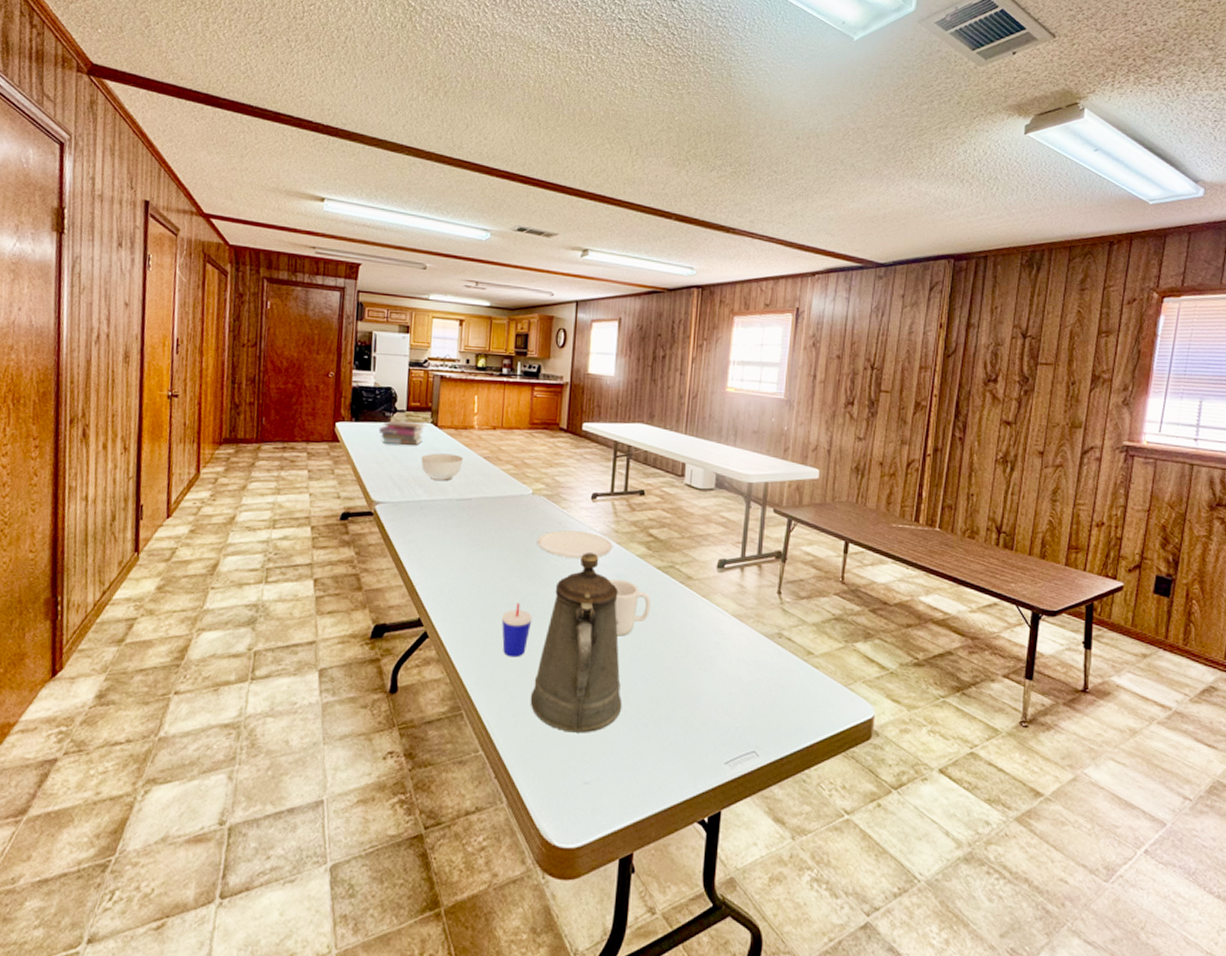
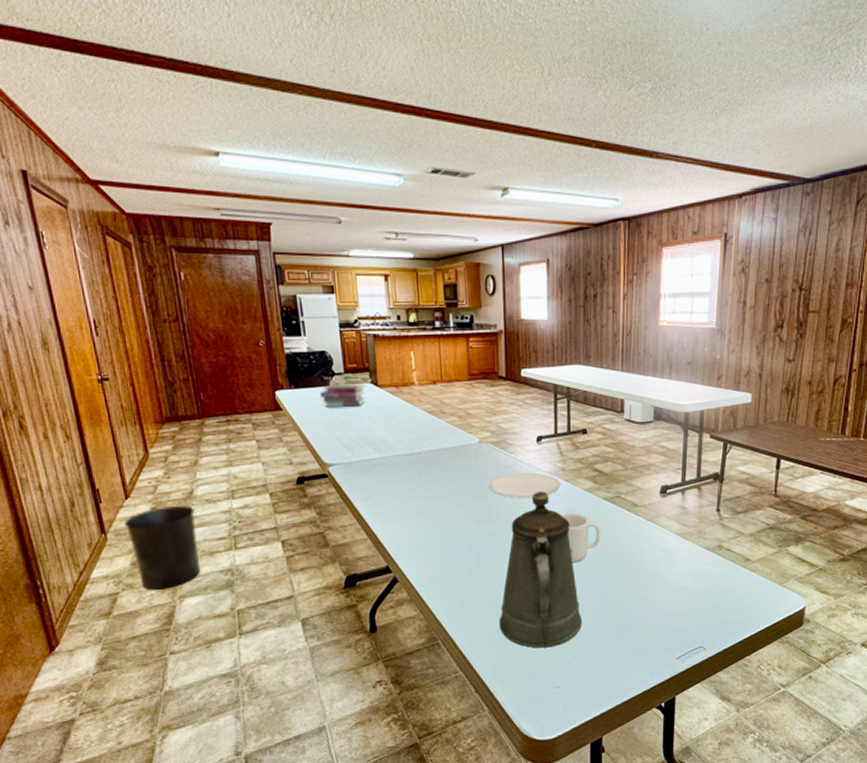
waste bin: none [160,530,233,621] -> present [124,504,201,591]
bowl: present [421,453,463,482] -> none [366,411,408,439]
beverage cup: present [501,602,532,658] -> none [464,543,493,591]

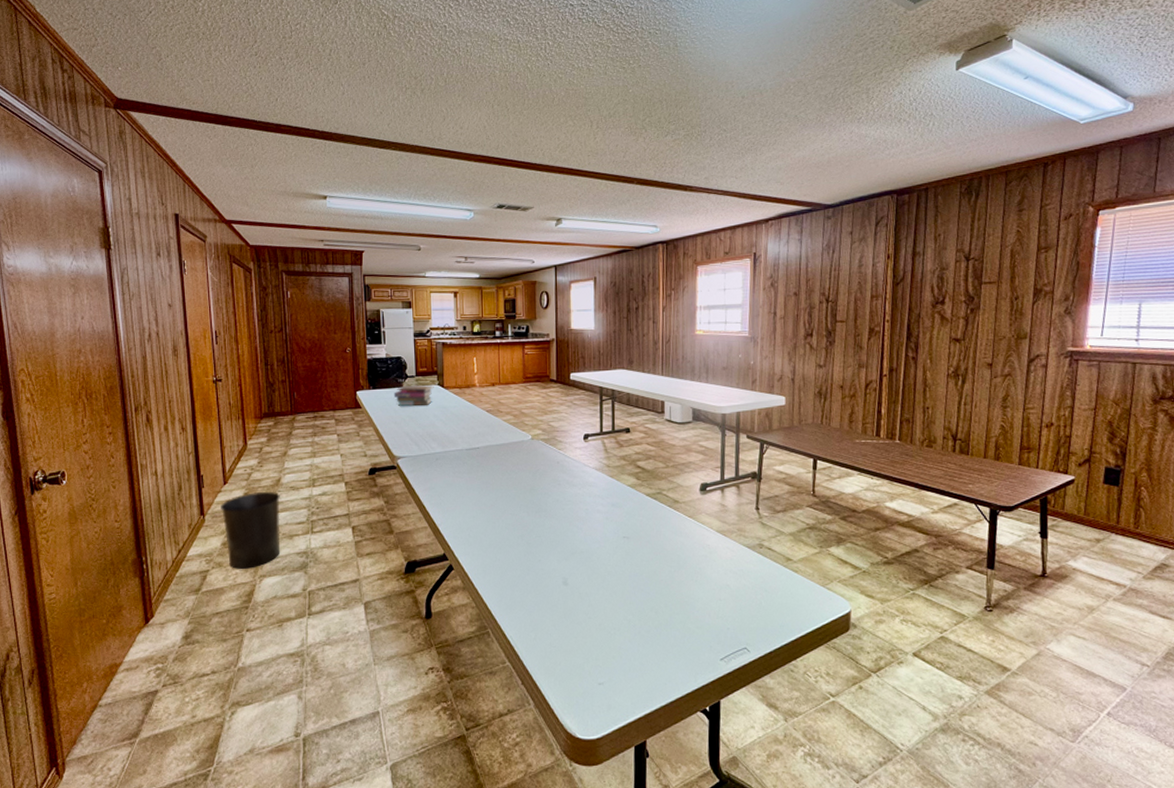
plate: present [489,472,561,498] -> none [539,468,606,492]
coffee pot: present [499,491,583,648] -> none [546,486,626,642]
mug: present [561,512,602,563] -> none [605,507,644,557]

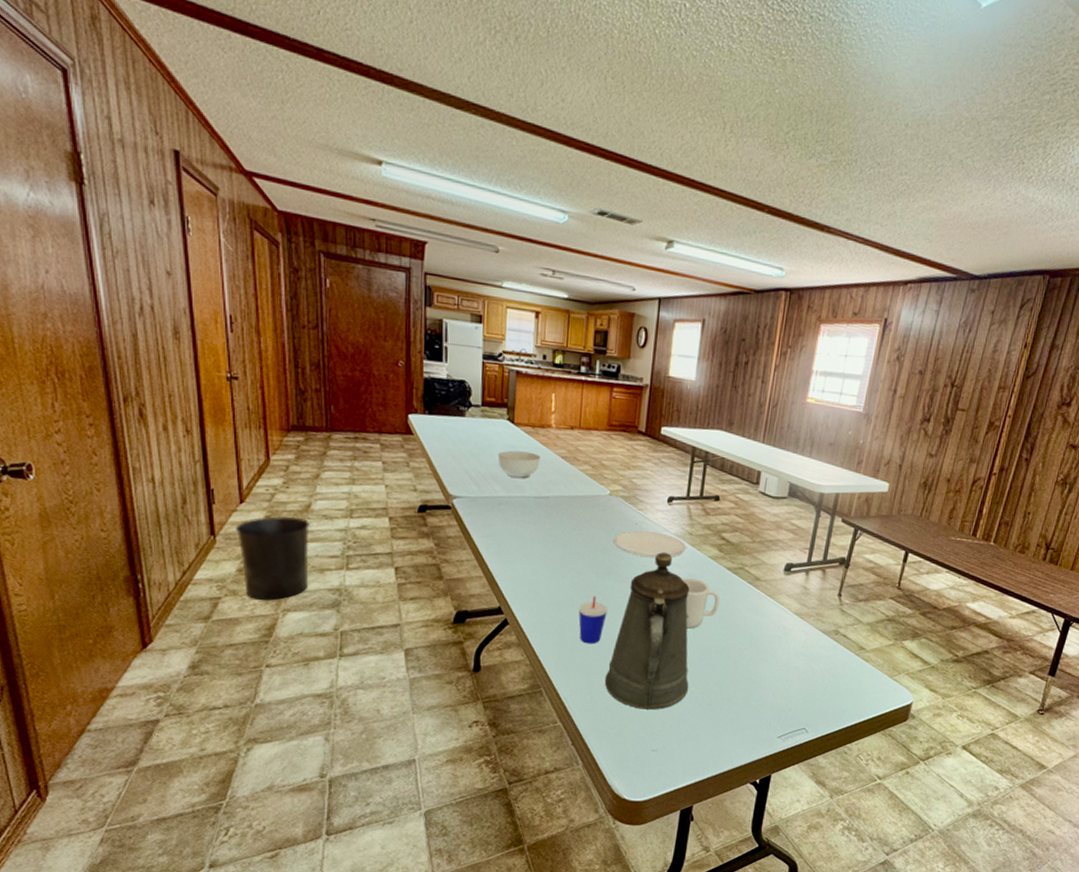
books: present [393,385,434,407] -> none [453,415,503,443]
bowl: none [432,410,469,435] -> present [497,450,540,479]
beverage cup: none [514,534,541,581] -> present [578,595,608,644]
plate: none [539,468,606,492] -> present [613,530,686,557]
coffee pot: none [546,486,626,642] -> present [604,552,690,710]
mug: none [605,507,644,557] -> present [681,577,720,629]

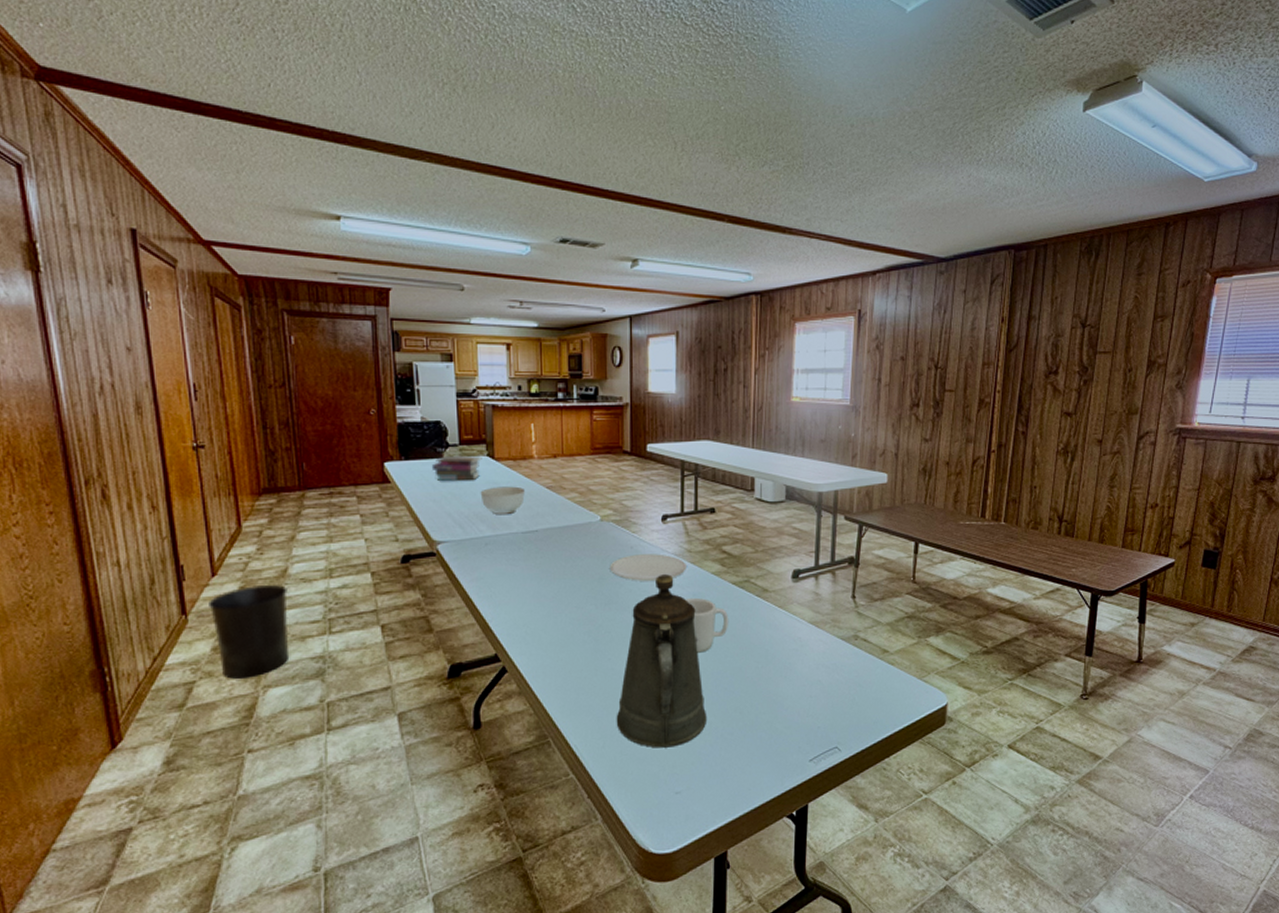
books: none [453,415,503,443] -> present [431,455,482,482]
beverage cup: present [578,595,608,644] -> none [580,629,611,683]

